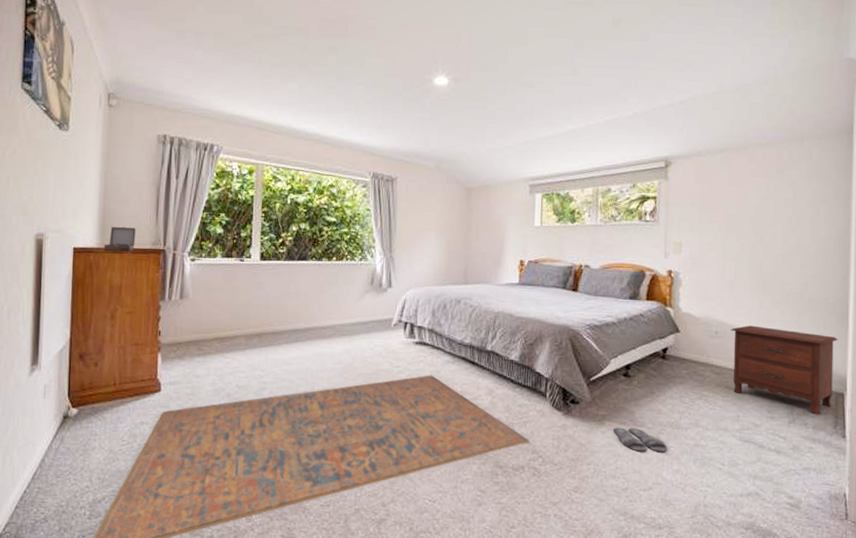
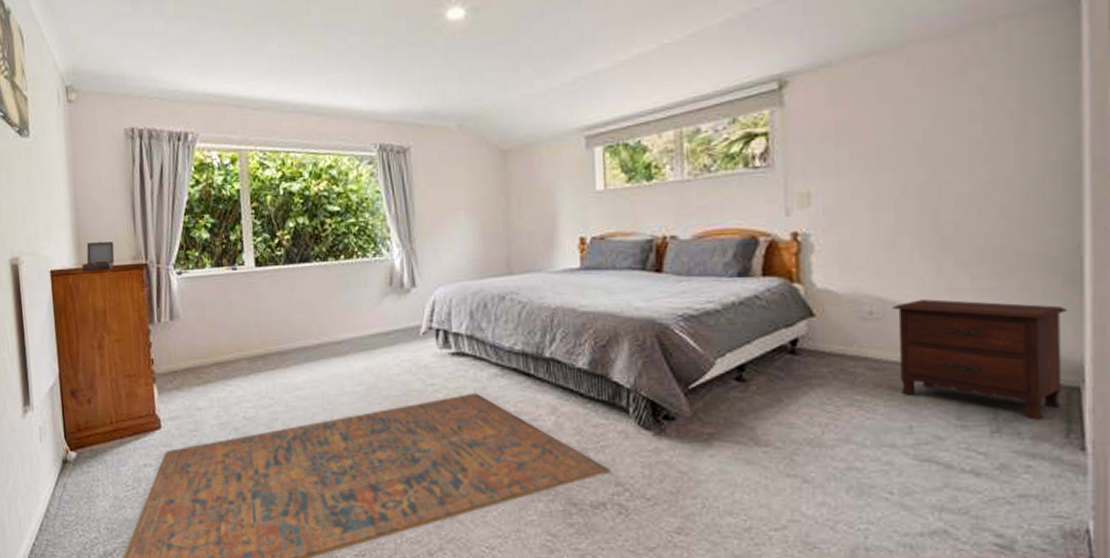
slippers: present [614,427,667,453] -> none [726,448,806,481]

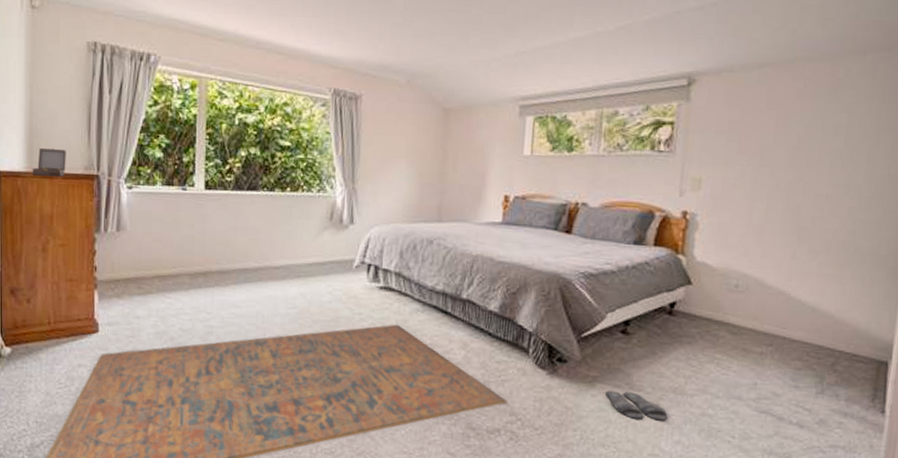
slippers: none [726,448,806,481] -> present [606,390,668,421]
nightstand: present [892,299,1068,420] -> none [752,279,888,386]

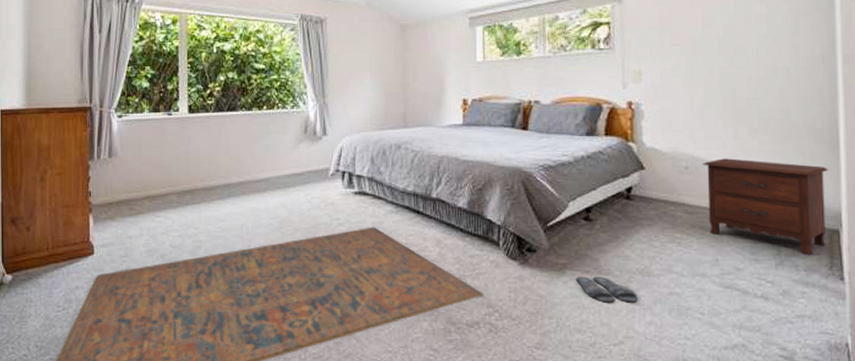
jewelry box: present [32,148,66,177] -> none [30,85,61,113]
nightstand: none [752,279,888,386] -> present [703,158,829,255]

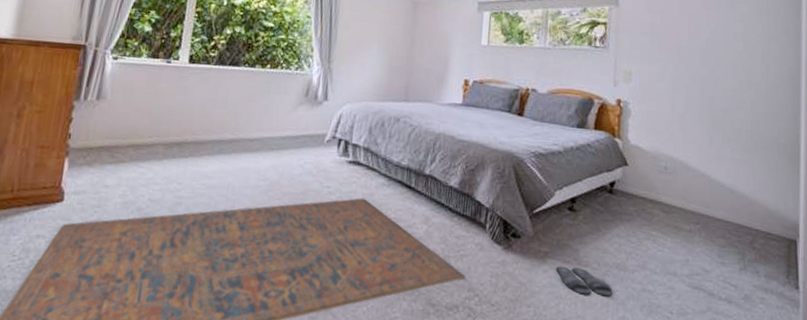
nightstand: present [703,158,829,255] -> none [680,162,790,263]

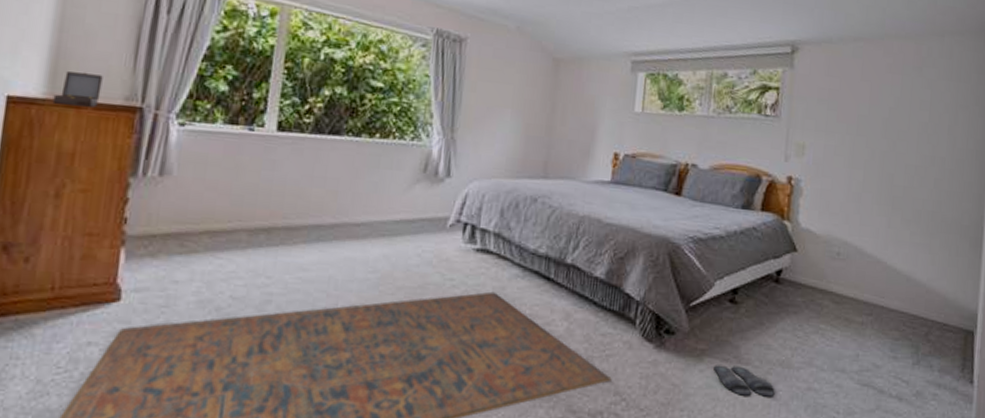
jewelry box: none [18,17,57,46] -> present [52,71,103,108]

